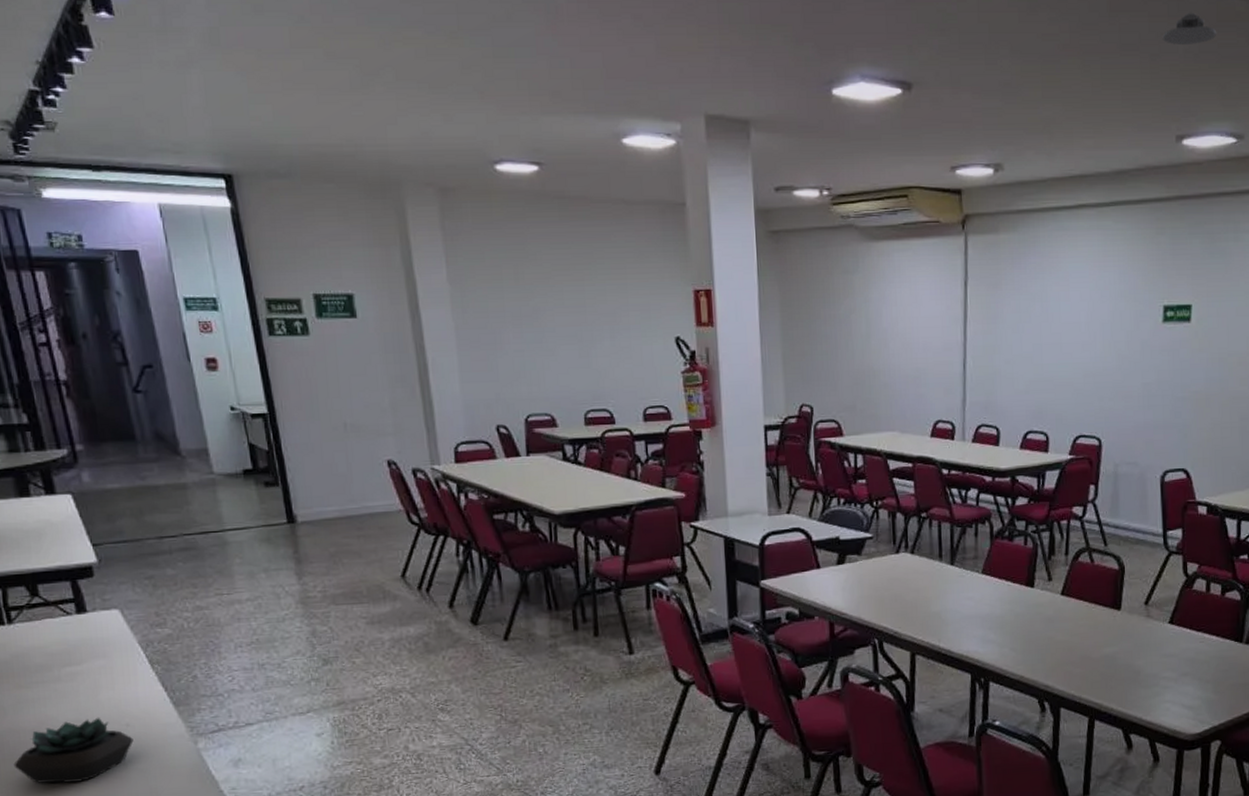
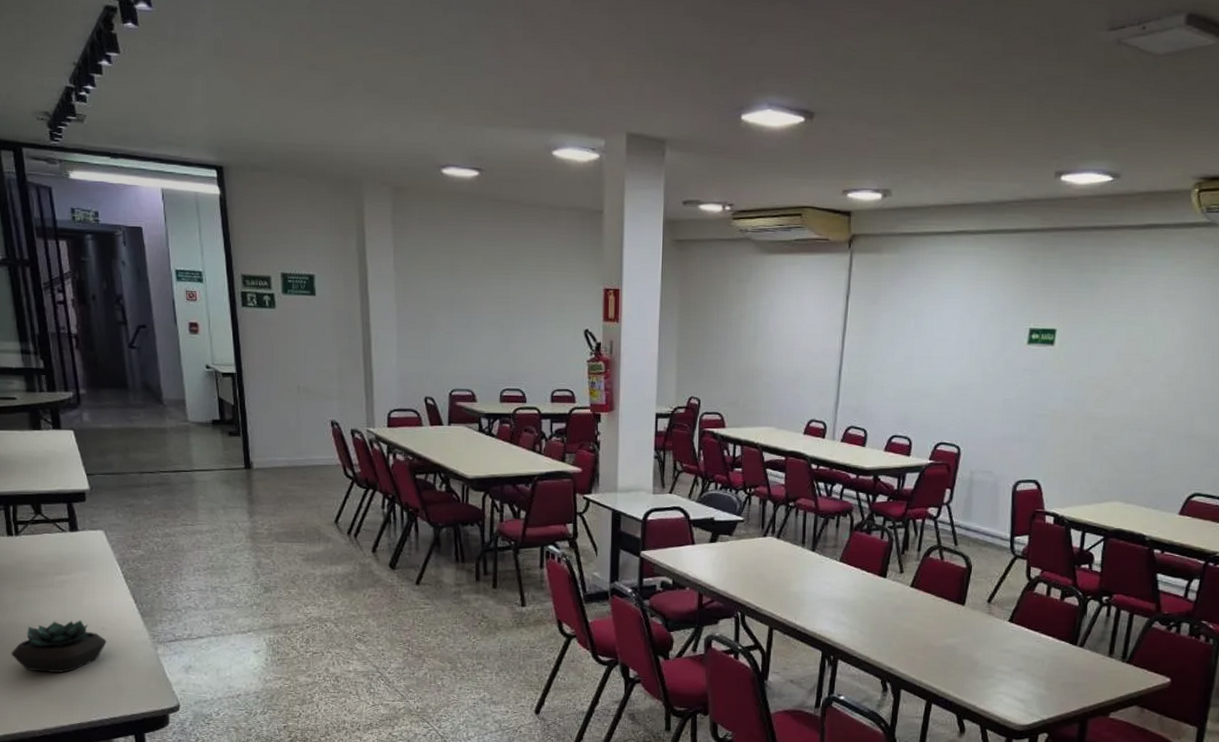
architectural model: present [1162,12,1217,44] -> none [1050,57,1103,87]

